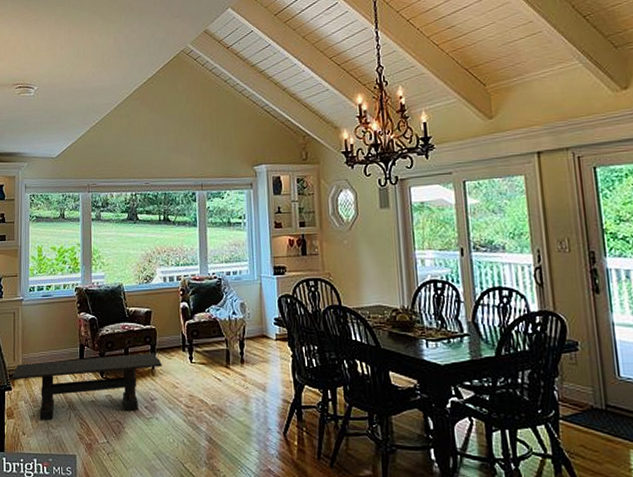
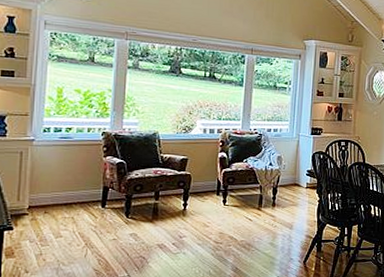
coffee table: present [11,353,162,420] -> none [13,196,194,258]

